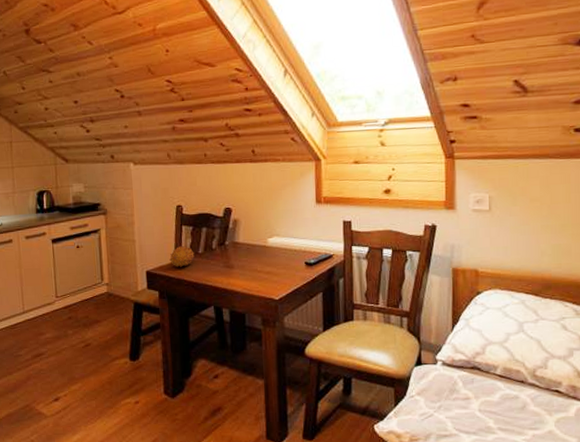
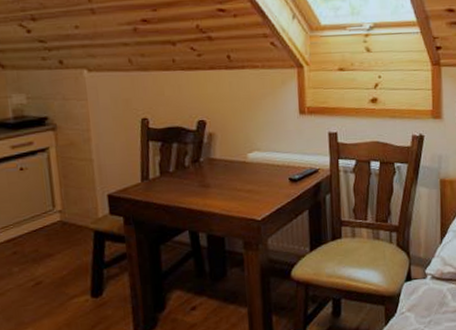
fruit: present [169,245,194,267] -> none [135,163,165,189]

